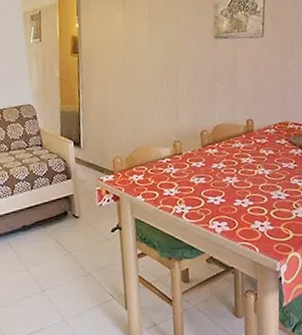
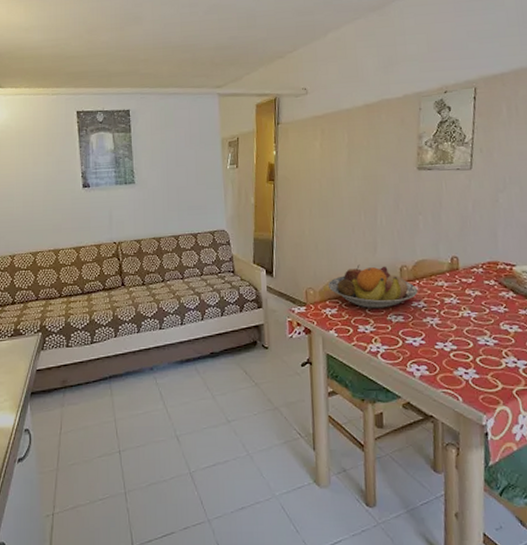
fruit bowl: none [134,131,218,173] -> present [327,264,418,309]

